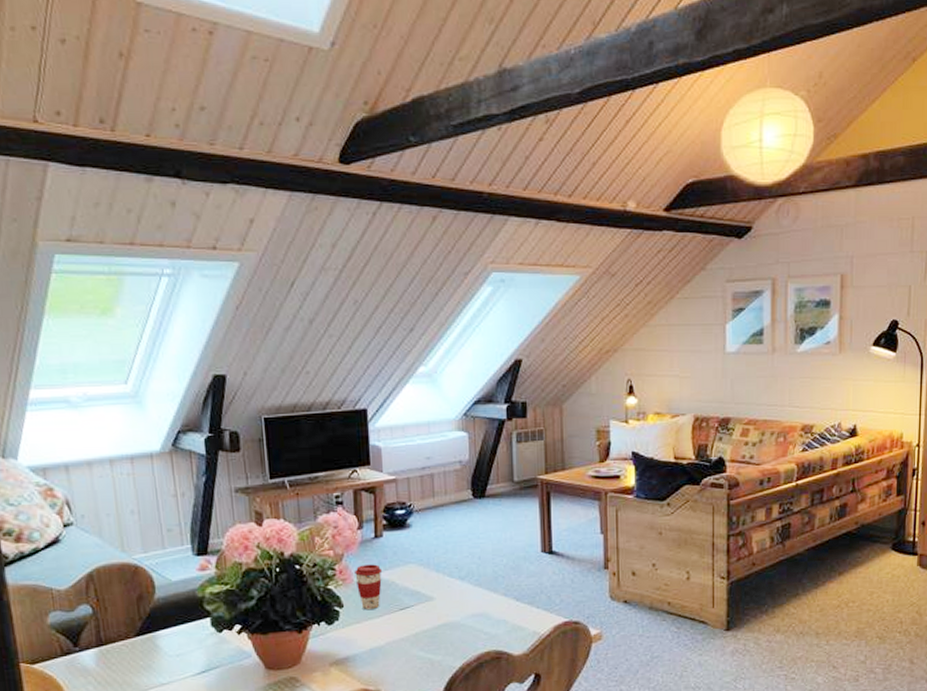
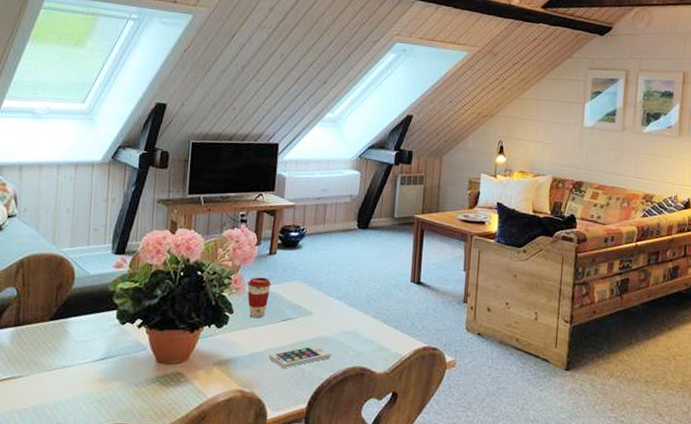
smartphone: none [391,631,462,662] -> present [269,344,332,369]

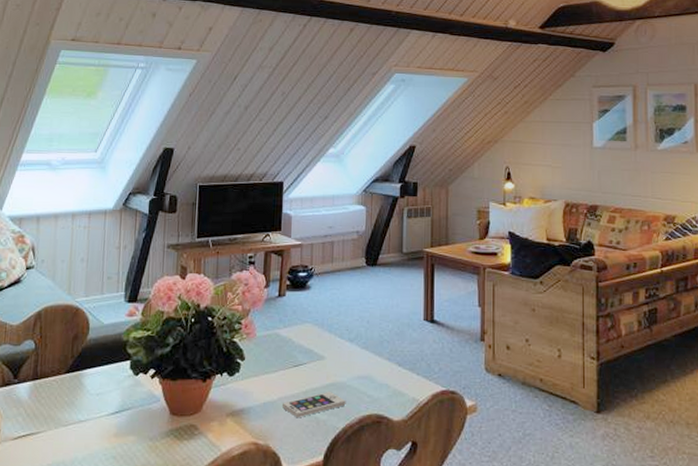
coffee cup: present [247,277,272,319] -> none [257,321,282,365]

